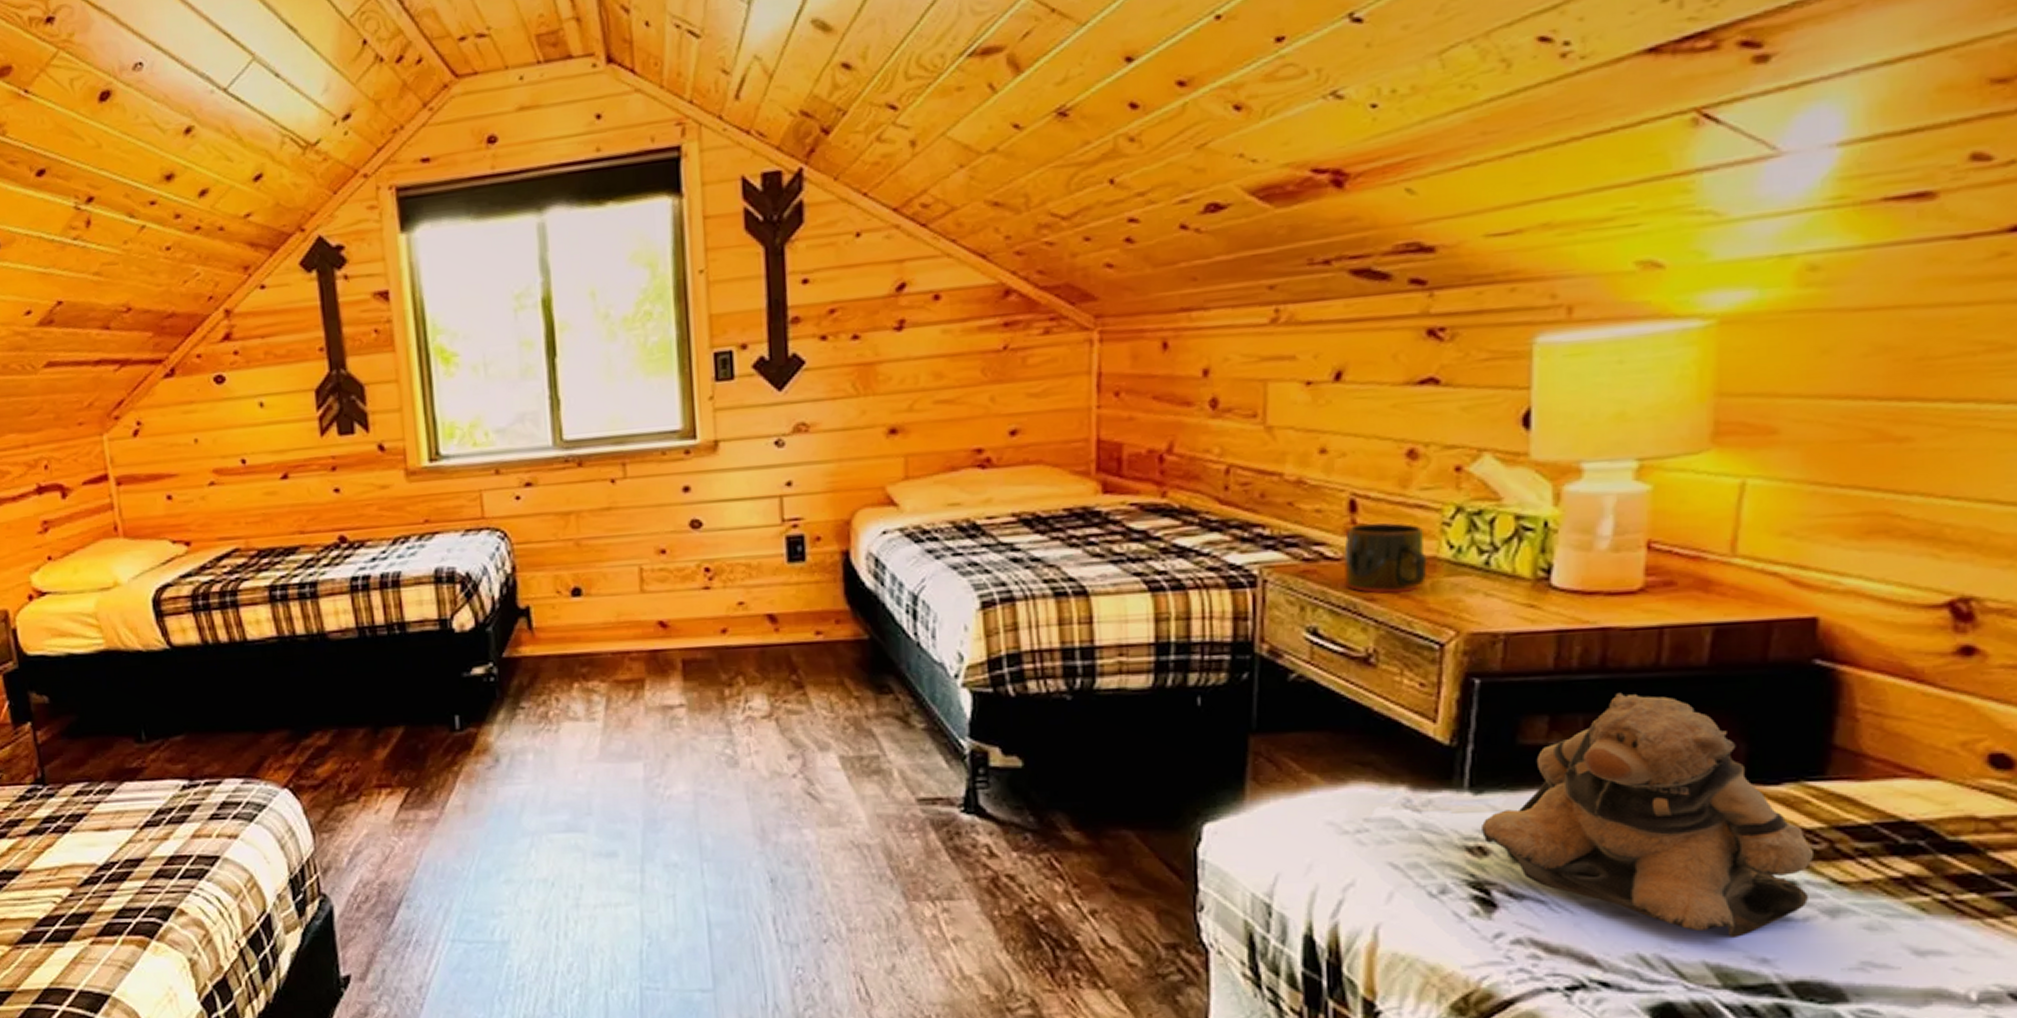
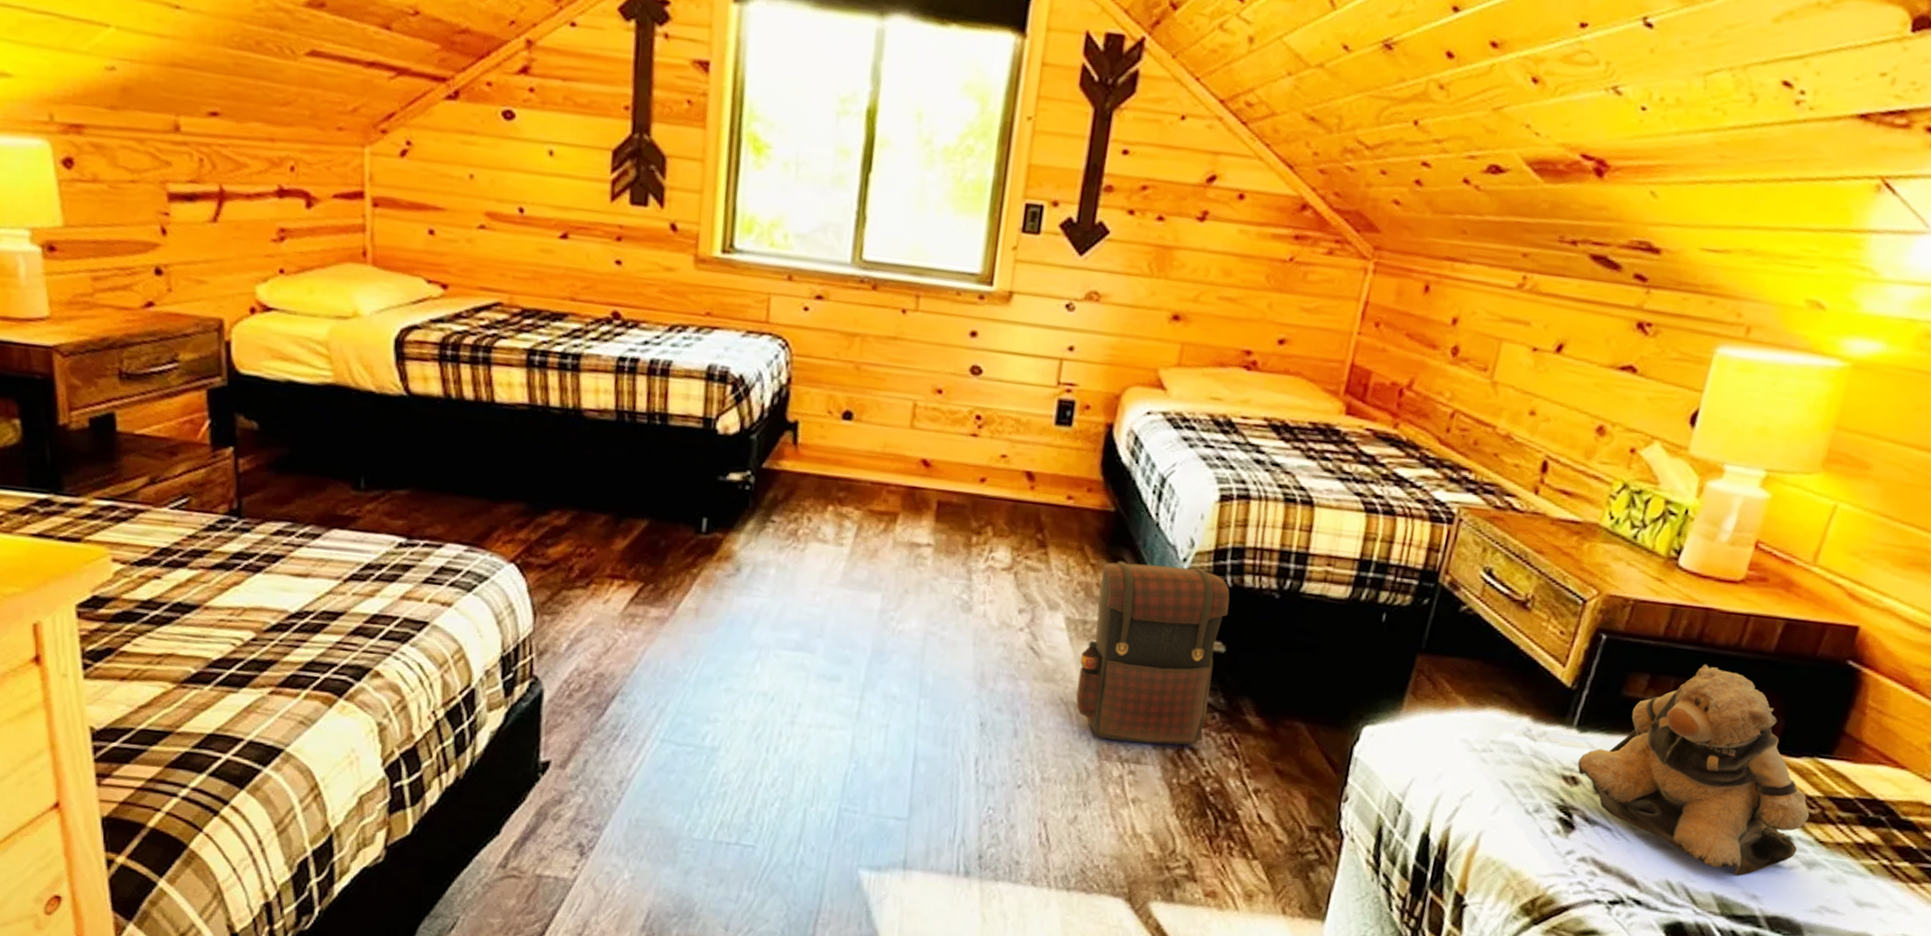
satchel: none [864,681,1018,878] -> present [1075,560,1230,745]
mug: present [1344,522,1427,594] -> none [1523,483,1594,551]

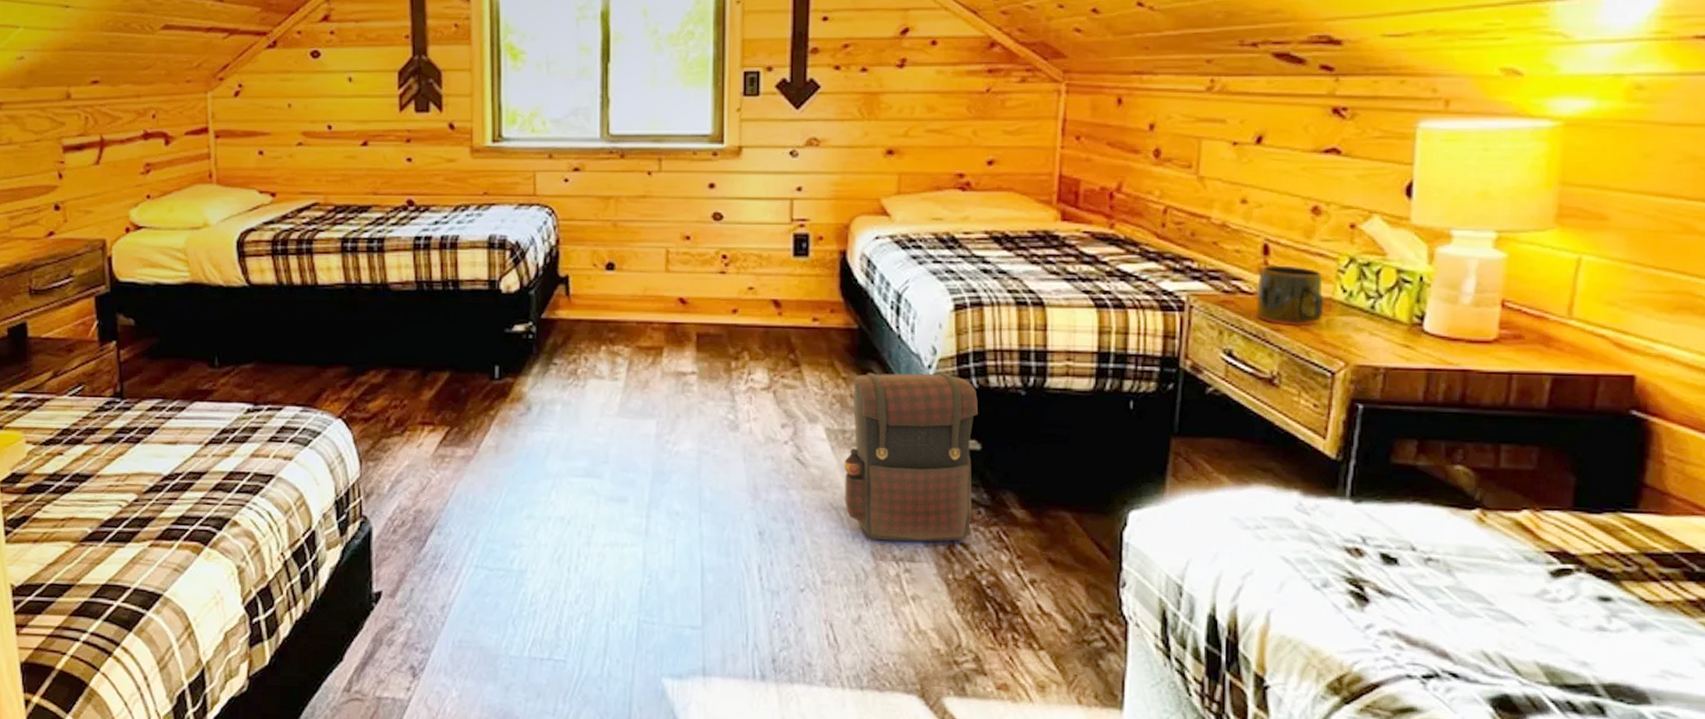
mug: none [1523,483,1594,551] -> present [1257,265,1324,326]
teddy bear: present [1577,664,1809,876] -> none [1358,425,1626,642]

